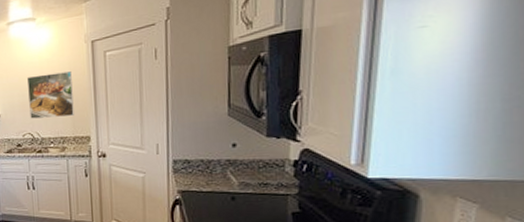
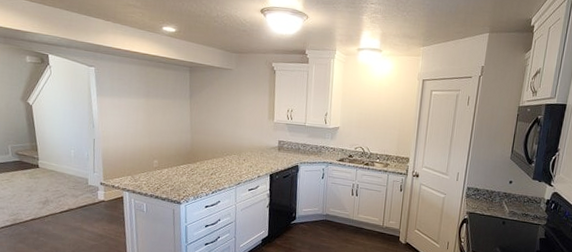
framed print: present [27,71,74,119] -> none [364,99,403,139]

